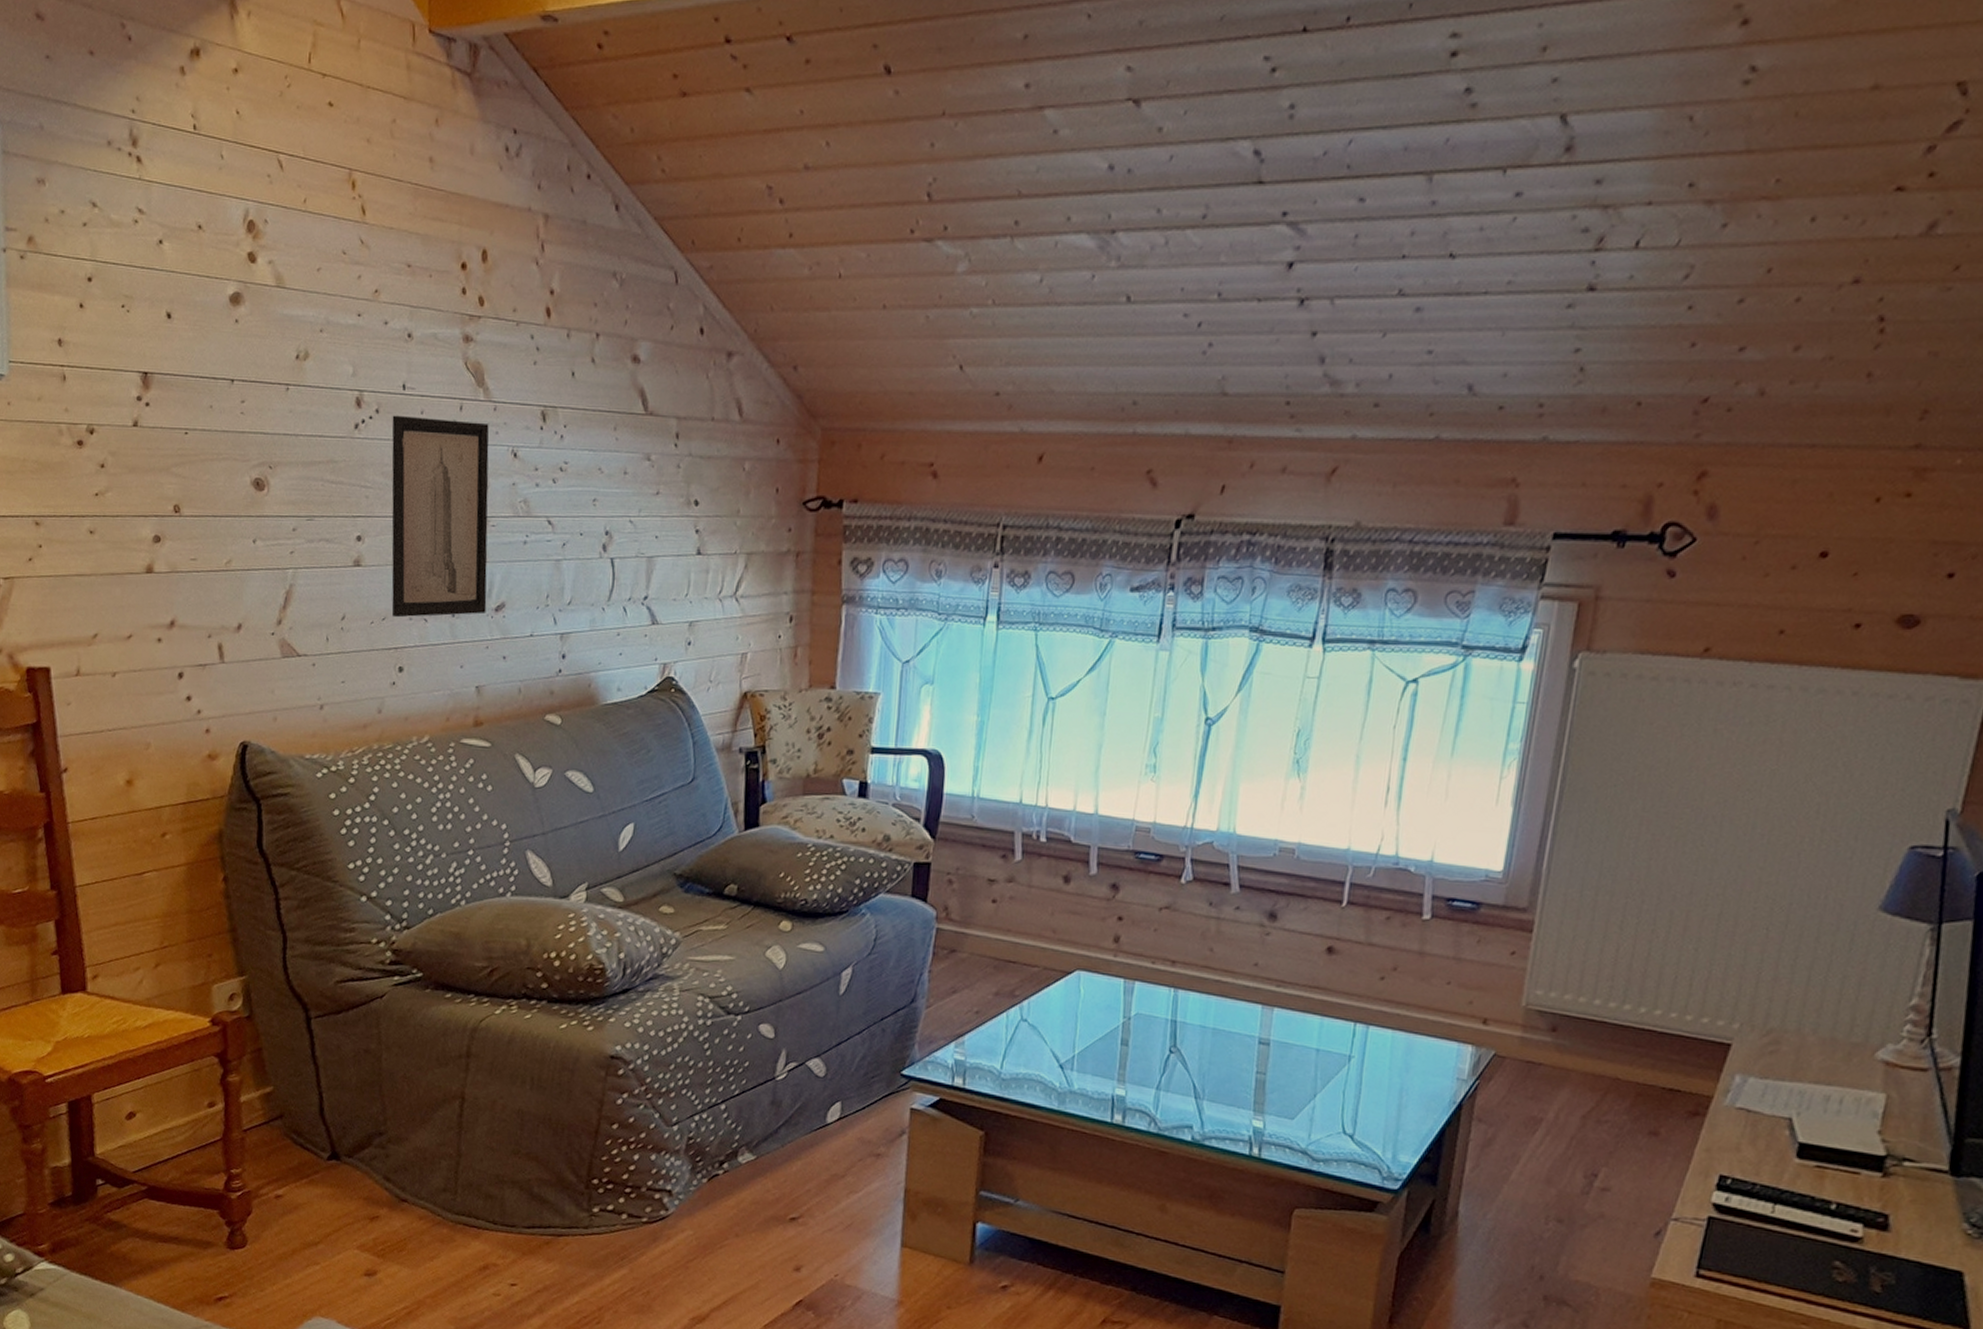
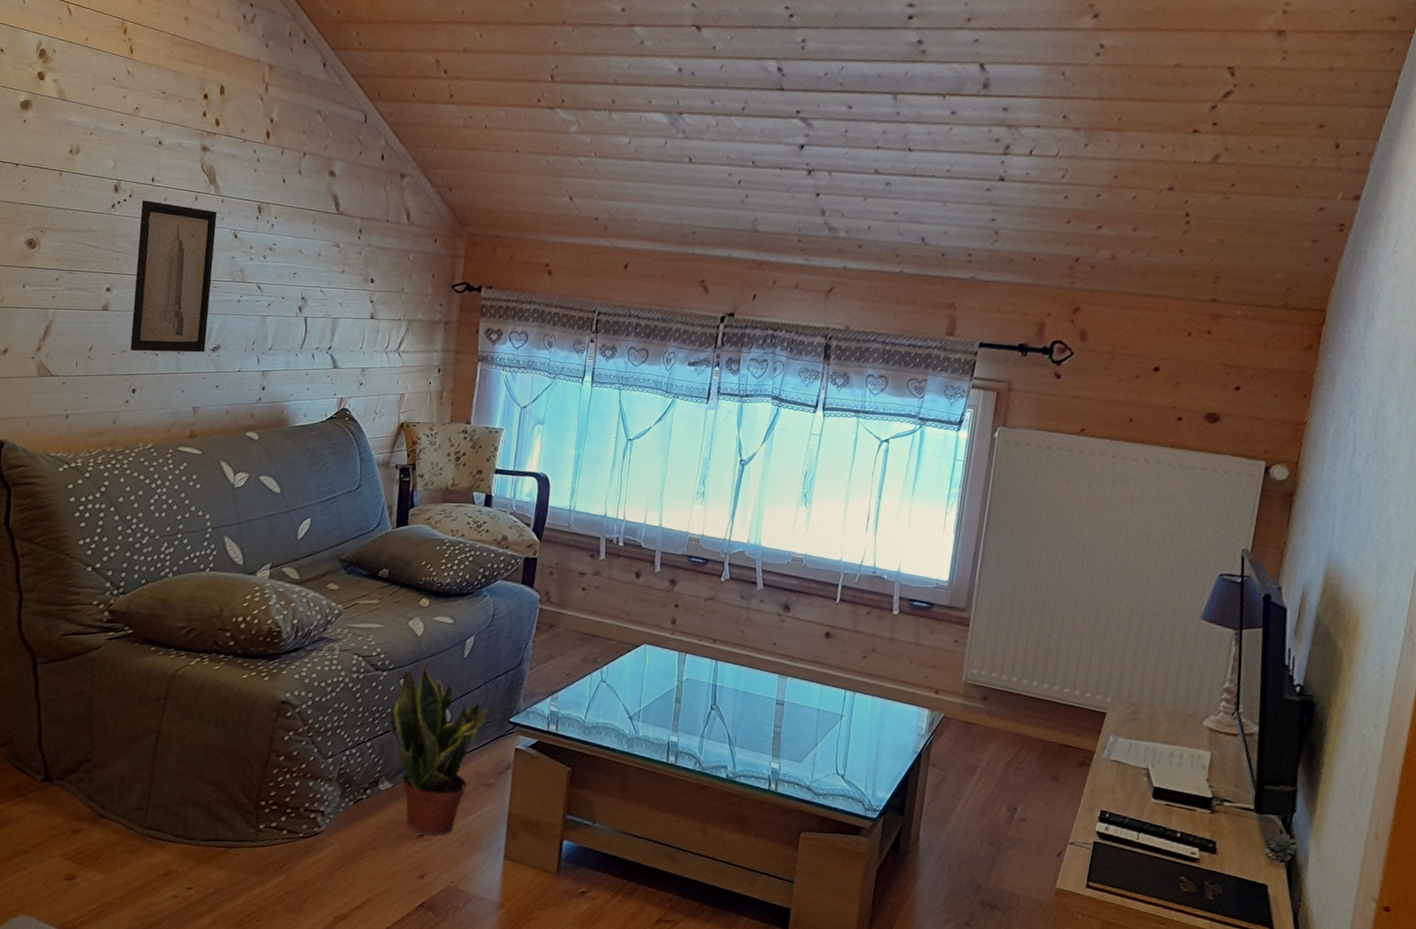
potted plant: none [747,1002,877,1220] -> present [389,662,490,837]

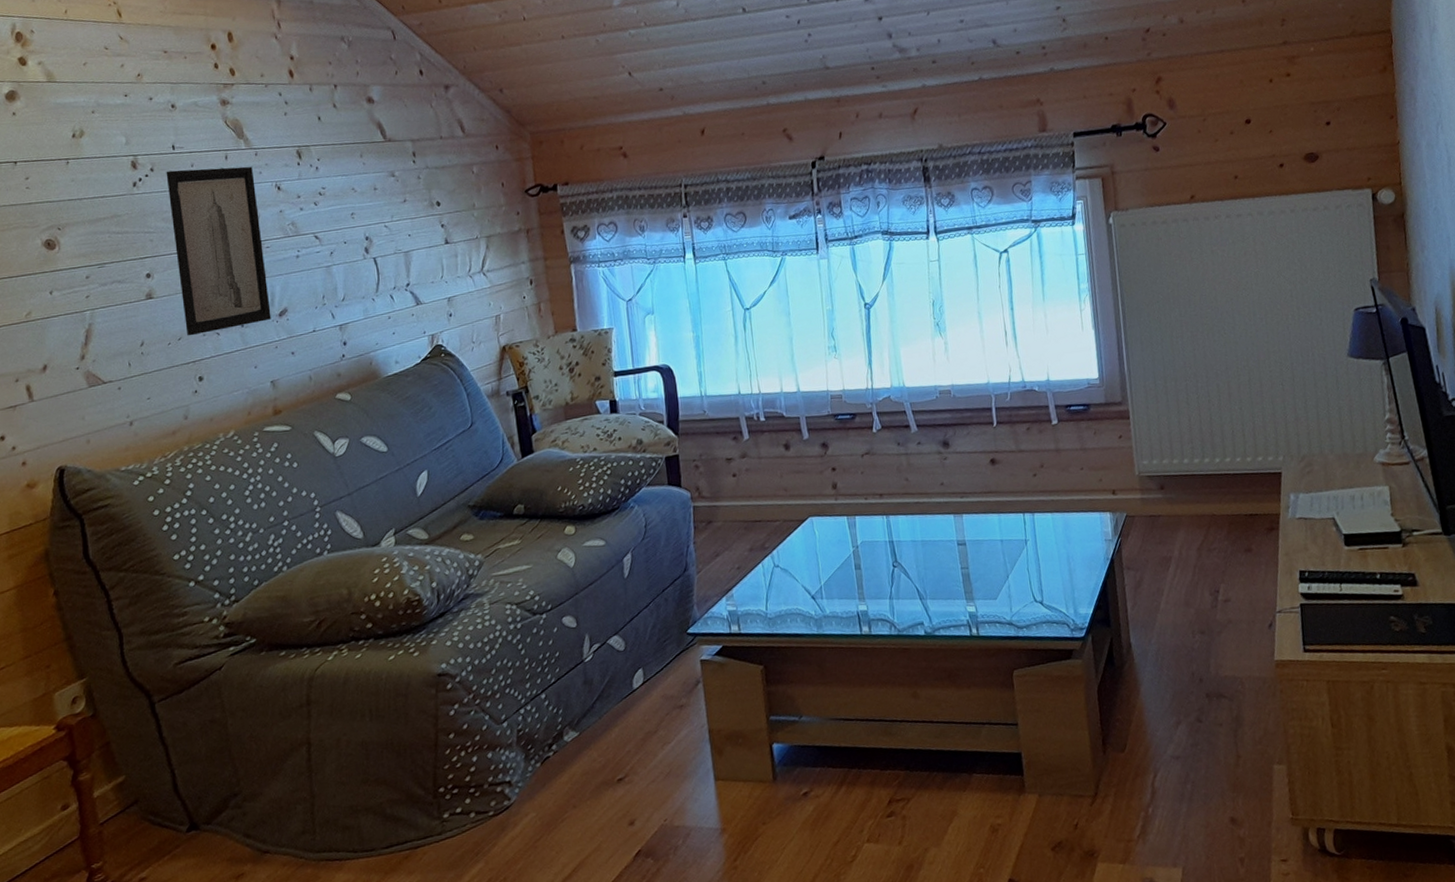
potted plant: present [389,662,490,837] -> none [558,594,665,779]

